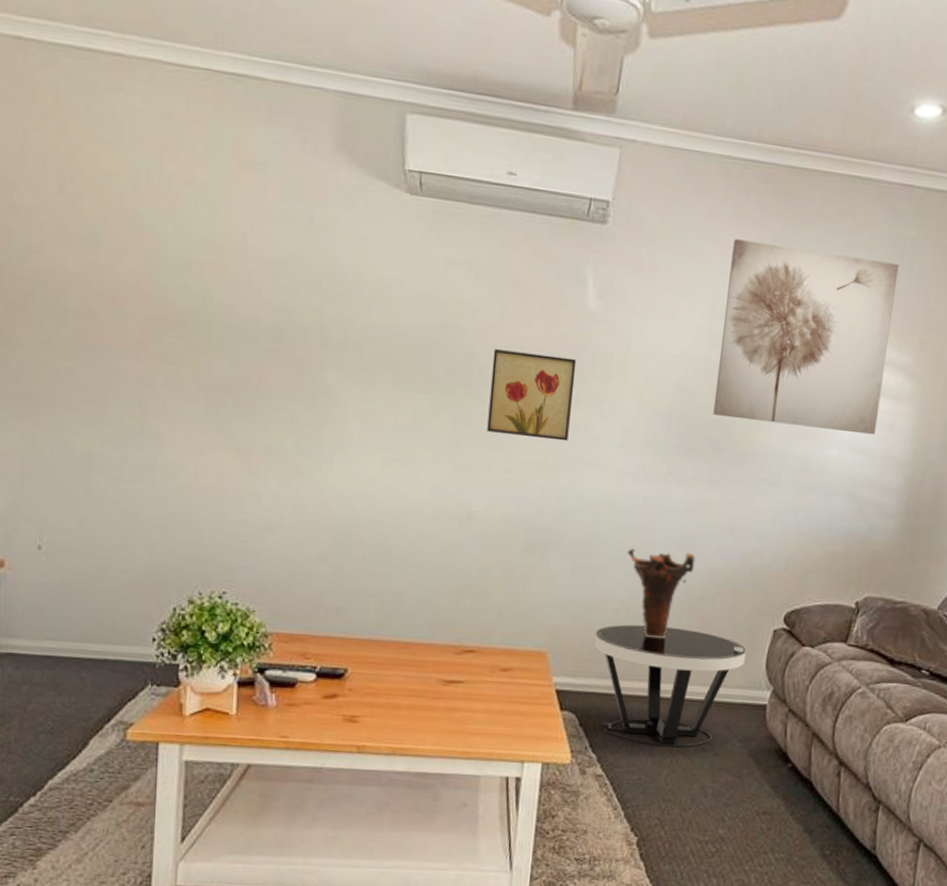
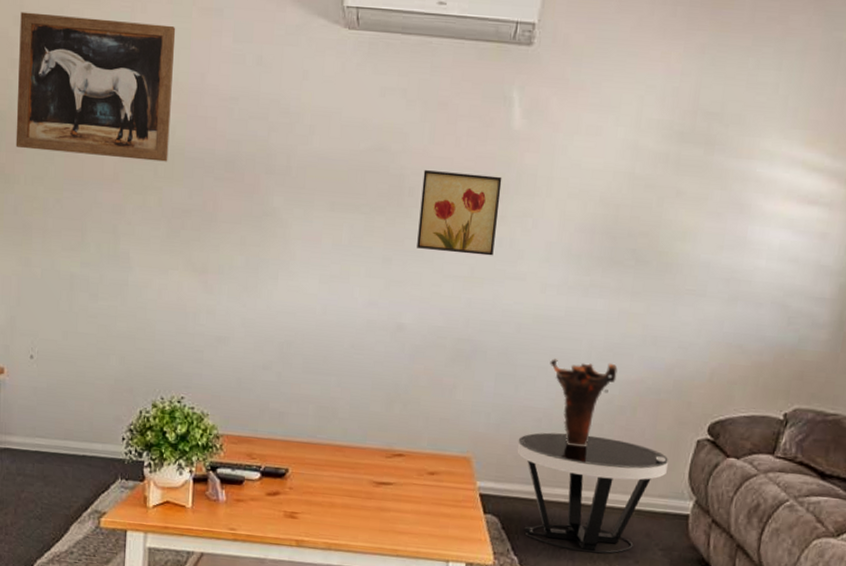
wall art: none [17,150,213,330] -> present [15,11,176,162]
wall art: present [713,239,899,435] -> none [636,53,834,244]

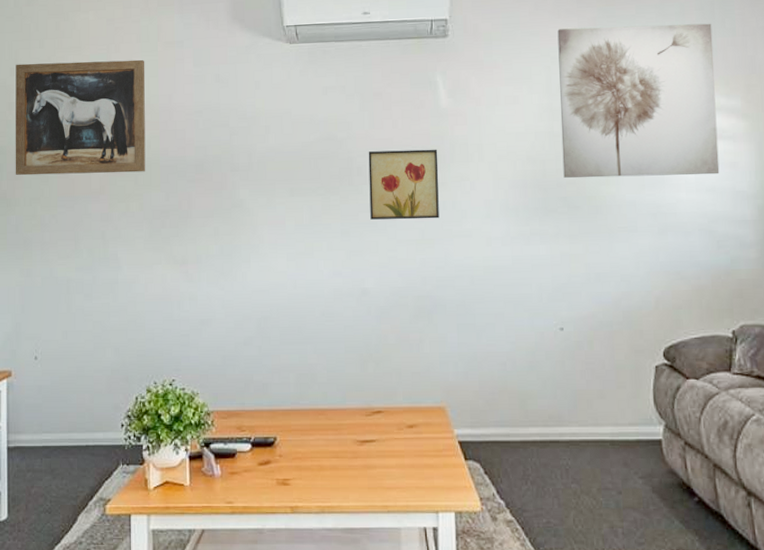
side table: present [517,432,669,554] -> none [487,373,633,488]
vase: present [550,358,618,446] -> none [505,302,569,384]
wall art: none [636,53,834,244] -> present [557,23,720,178]

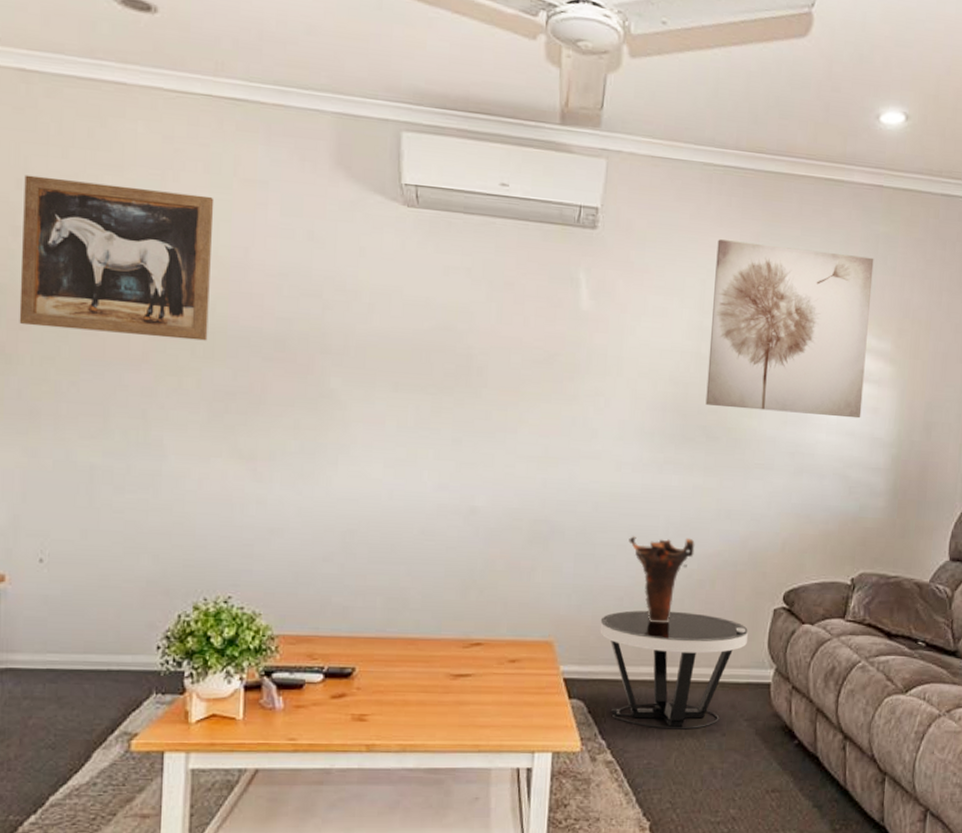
wall art: present [368,149,439,220] -> none [488,350,573,435]
side table: none [487,373,633,488] -> present [600,610,749,730]
vase: none [505,302,569,384] -> present [628,535,695,622]

